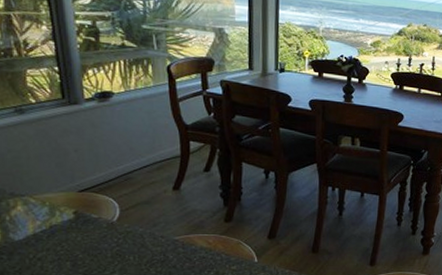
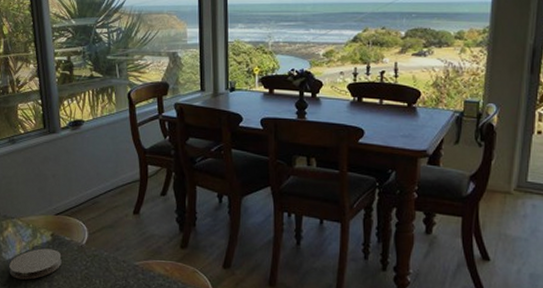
coaster: none [19,227,87,260] -> present [9,248,62,280]

